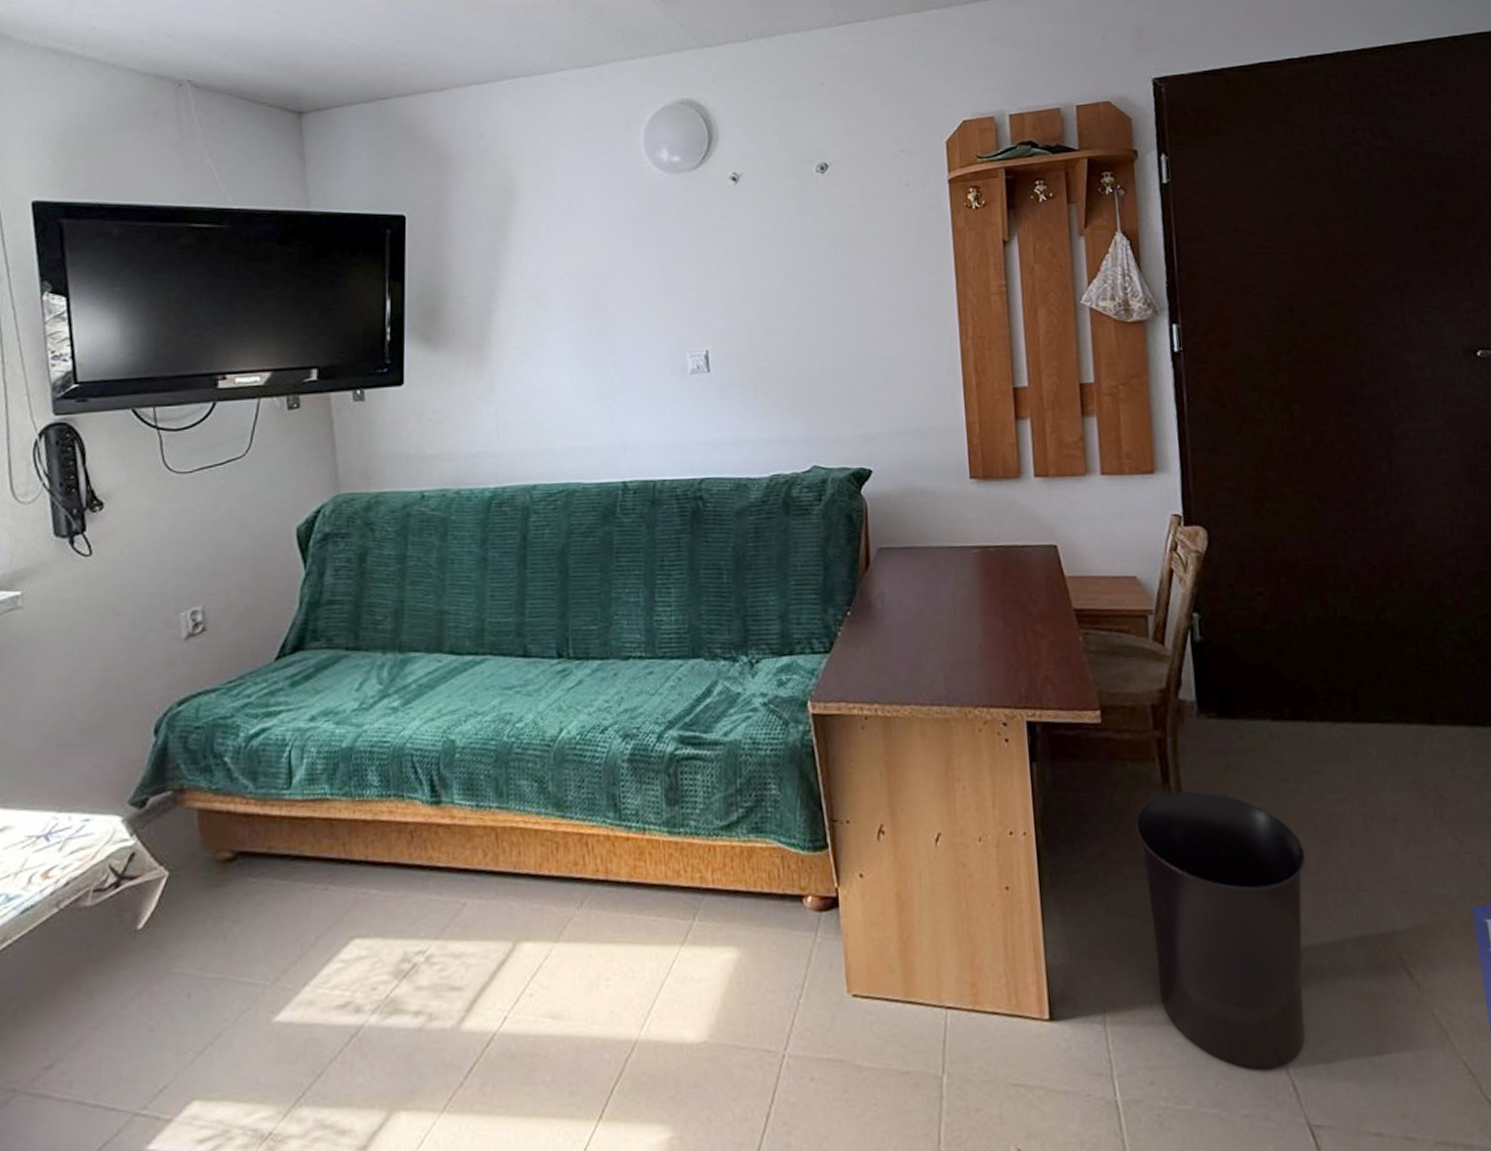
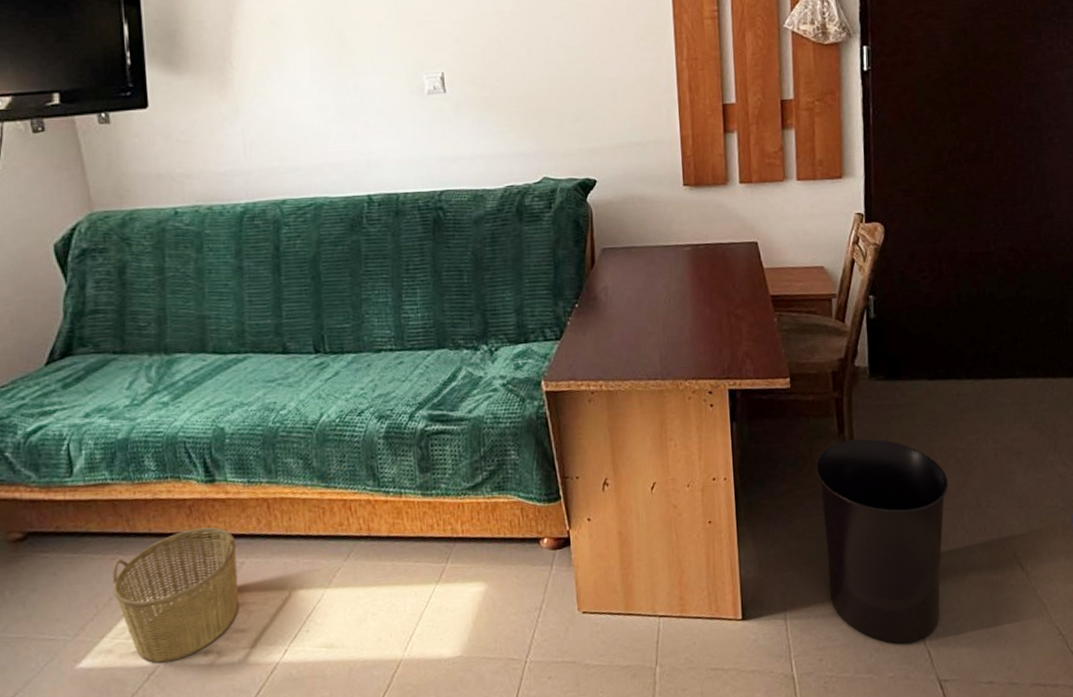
basket: none [321,857,459,1023] -> present [112,526,239,663]

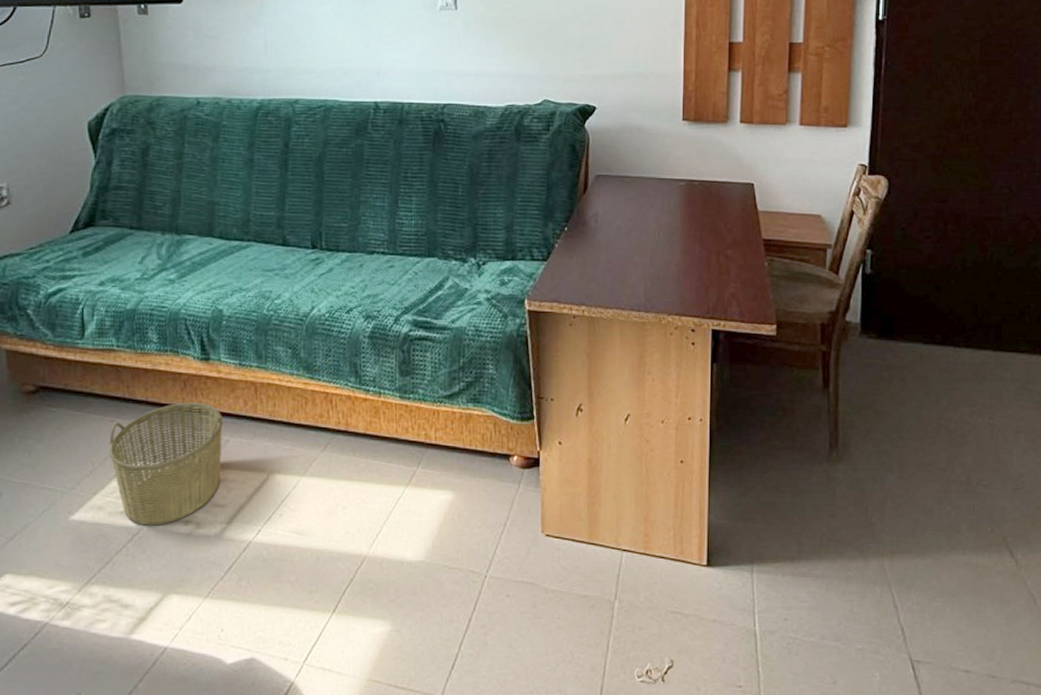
waste bin: present [815,438,948,644] -> none [796,396,937,615]

